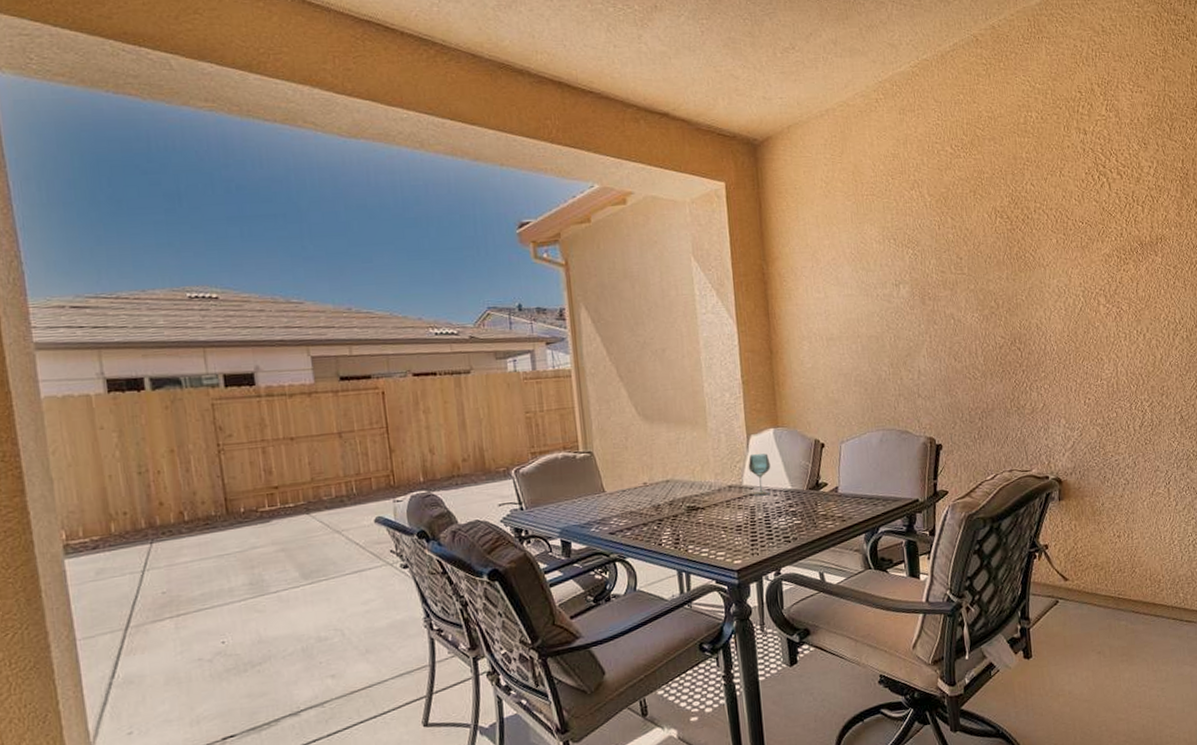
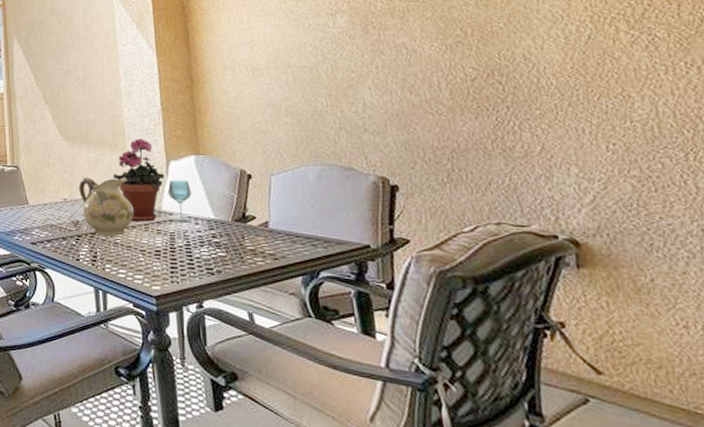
pitcher: none [659,454,716,518] -> present [79,177,134,236]
potted plant: none [694,413,745,500] -> present [113,138,165,222]

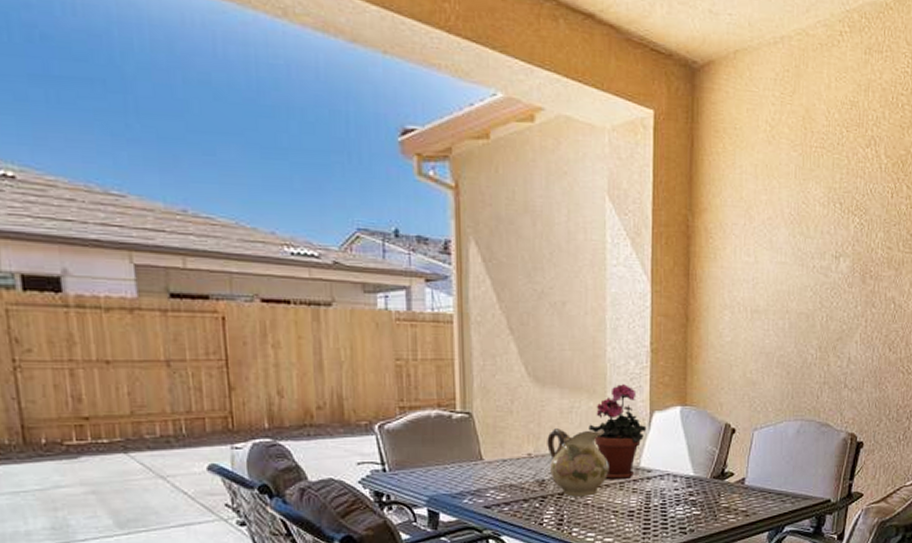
wine glass: present [167,180,192,223] -> none [648,434,673,481]

